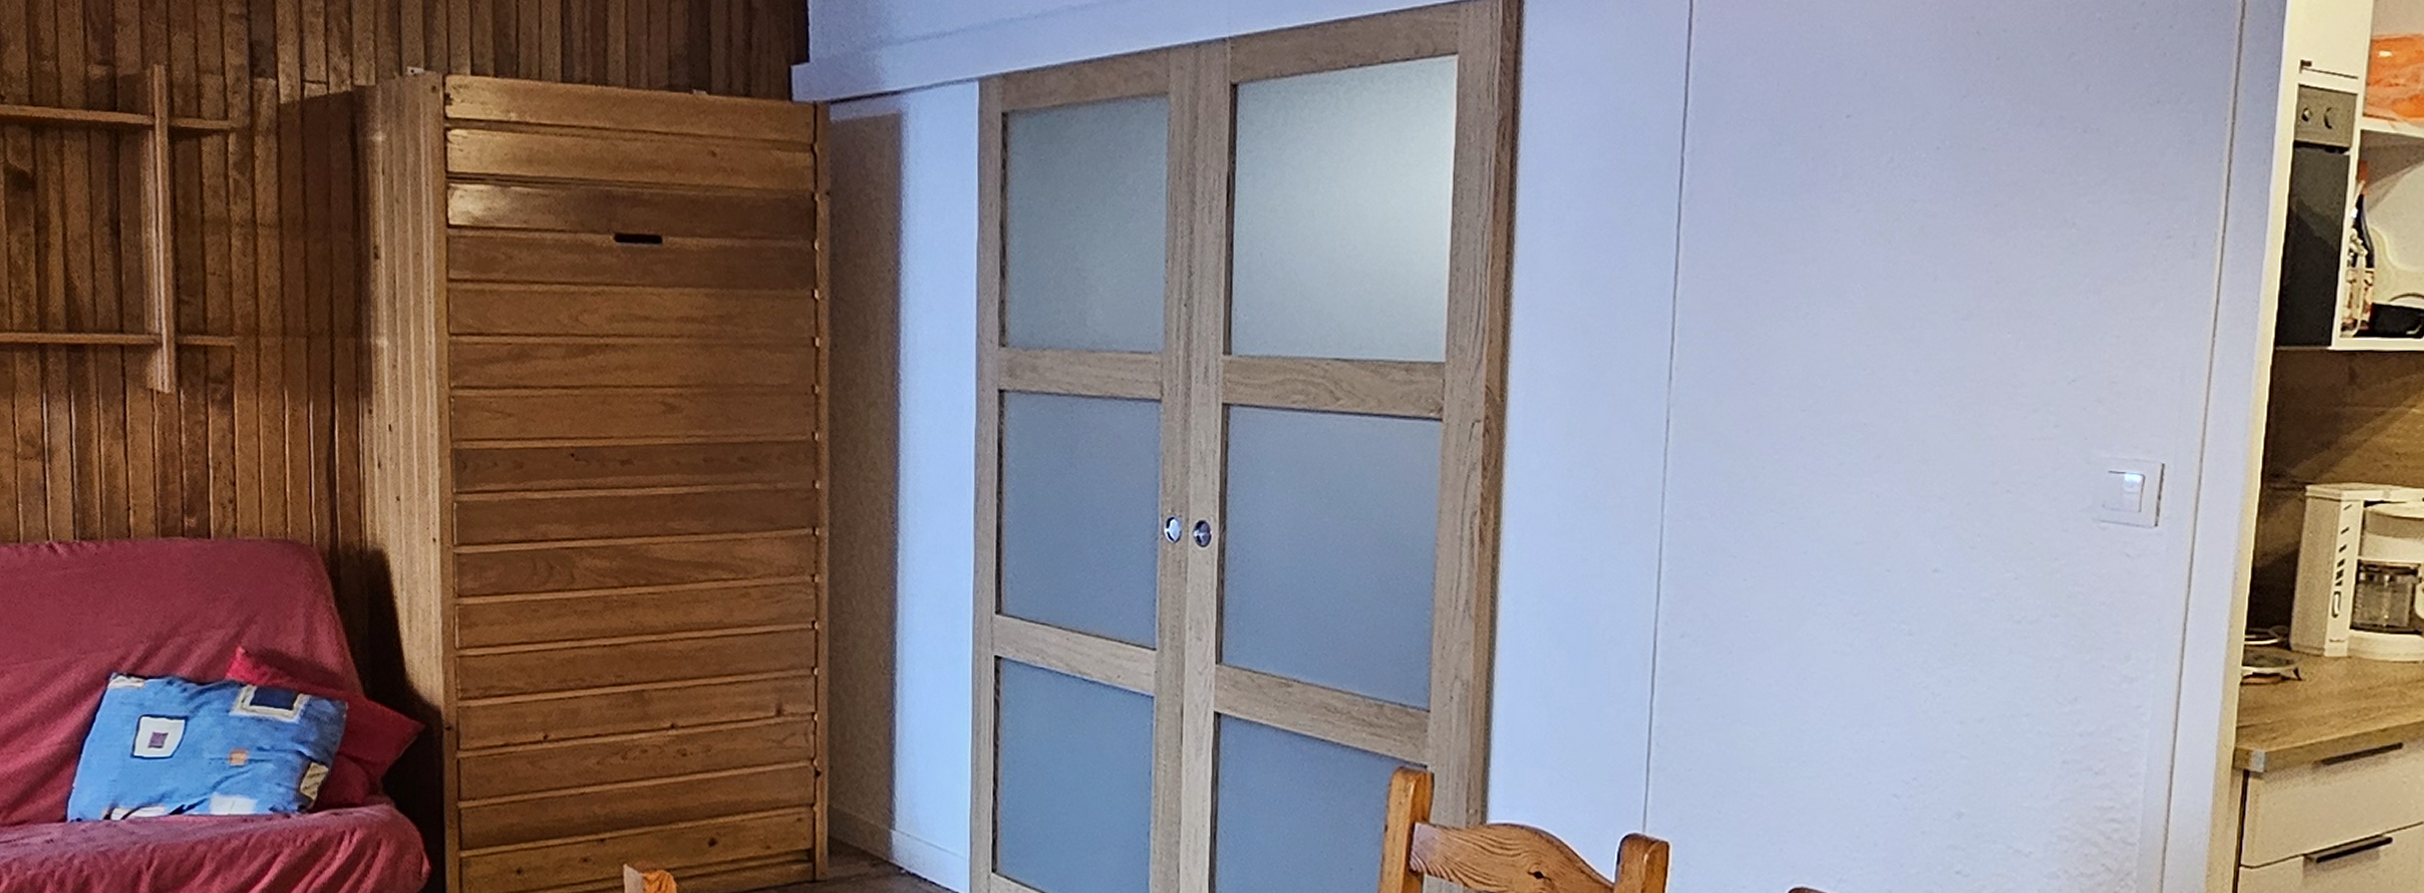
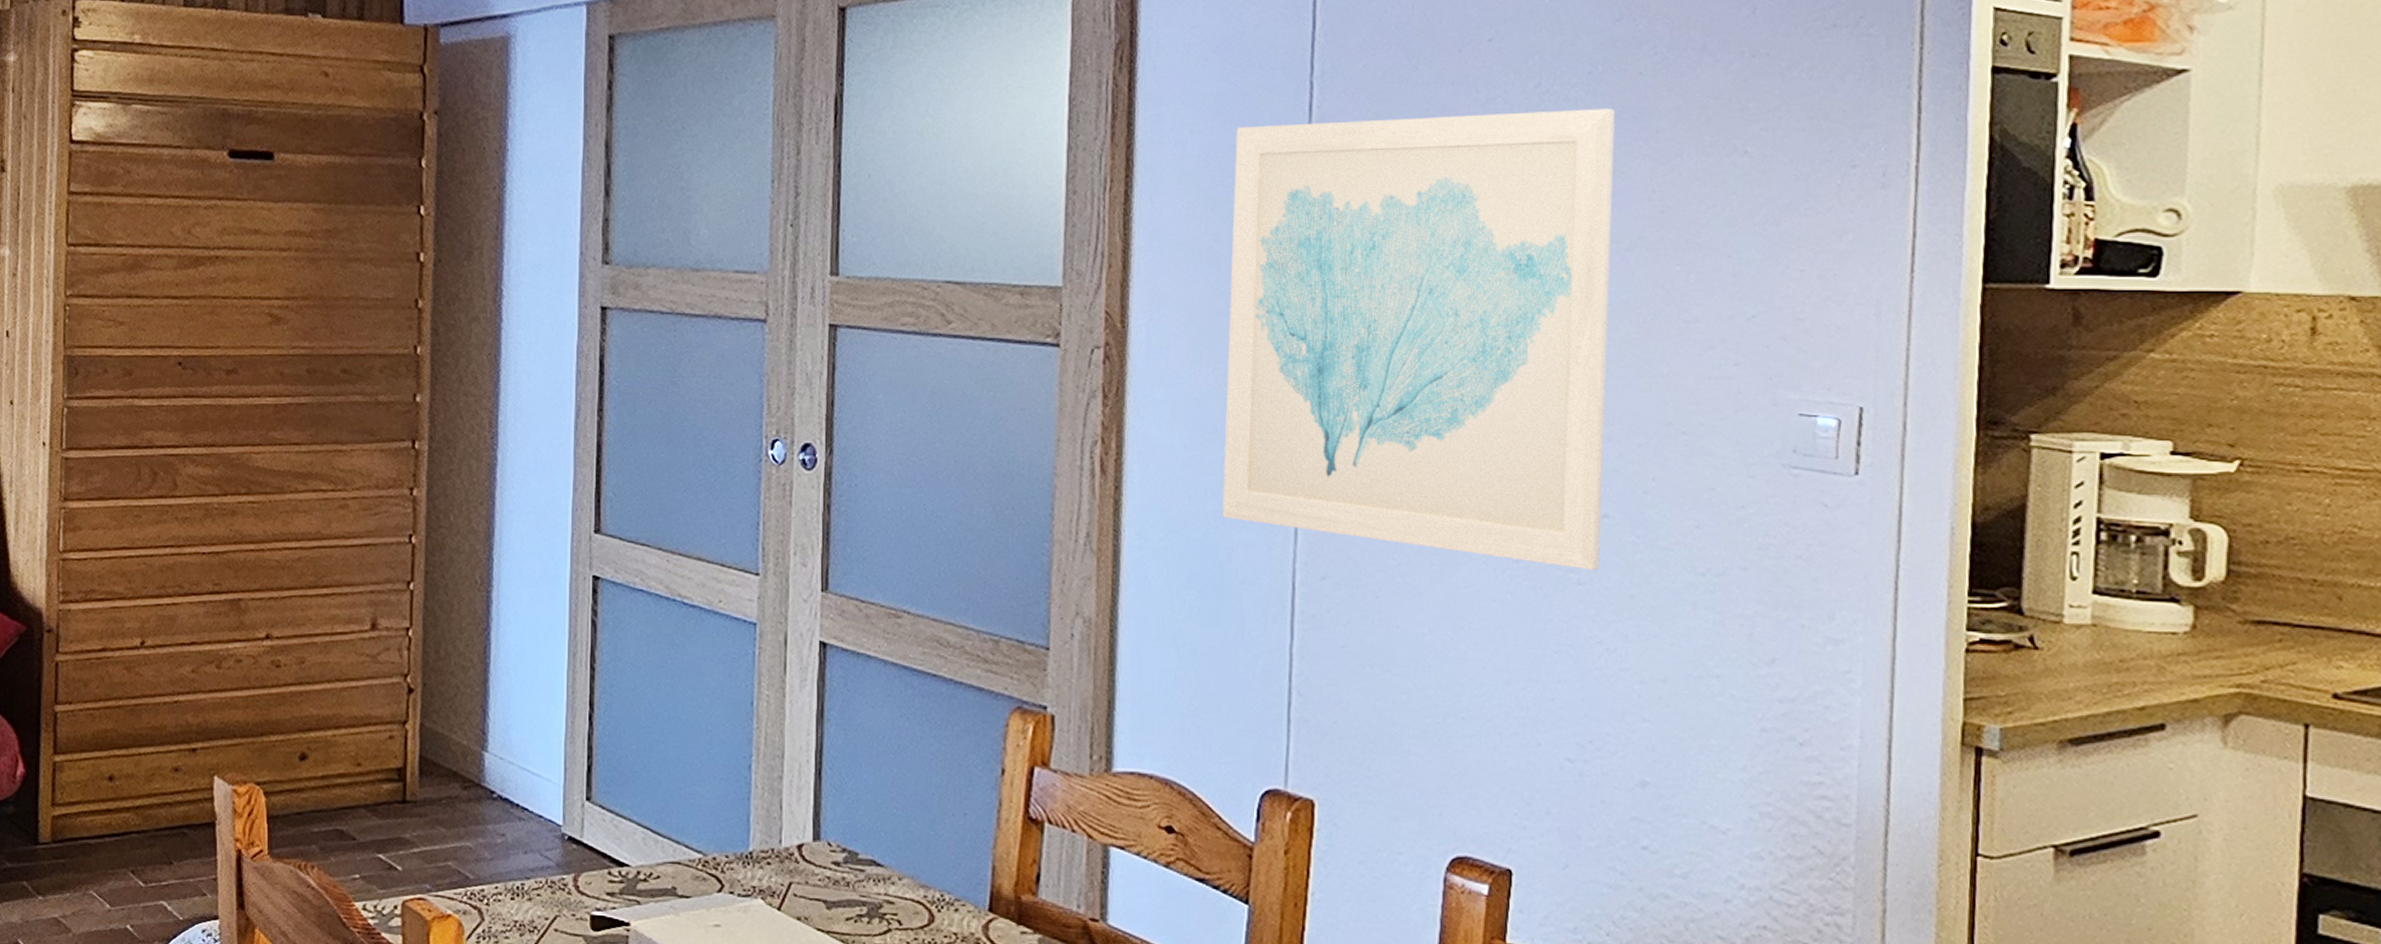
wall art: none [1591,183,1959,622] -> present [1222,109,1616,571]

